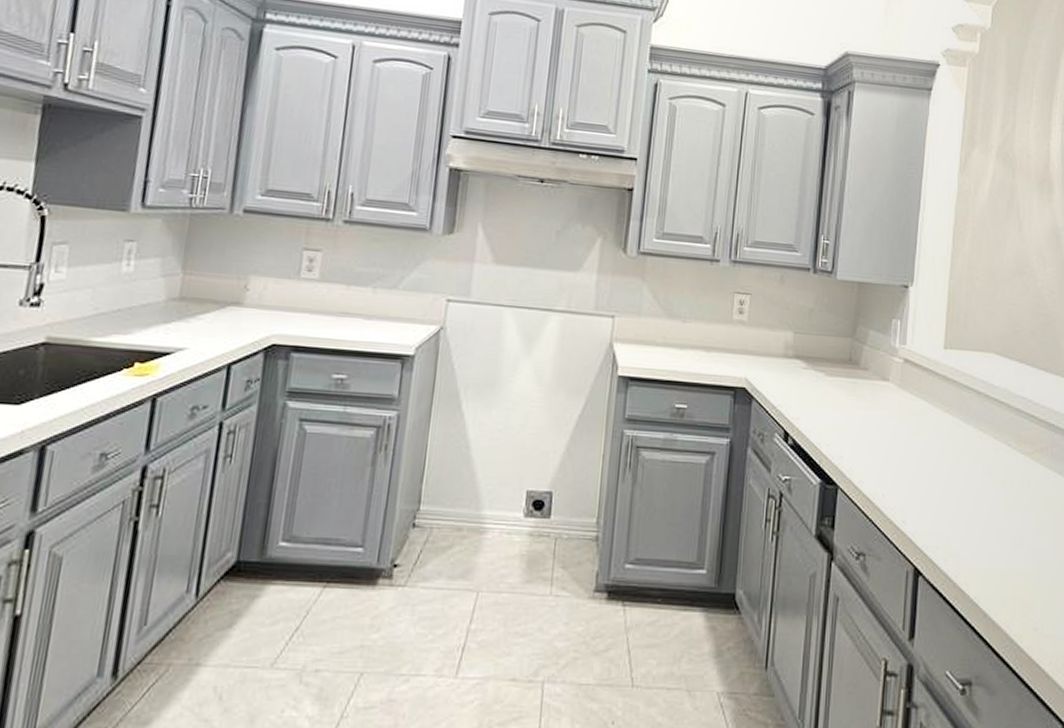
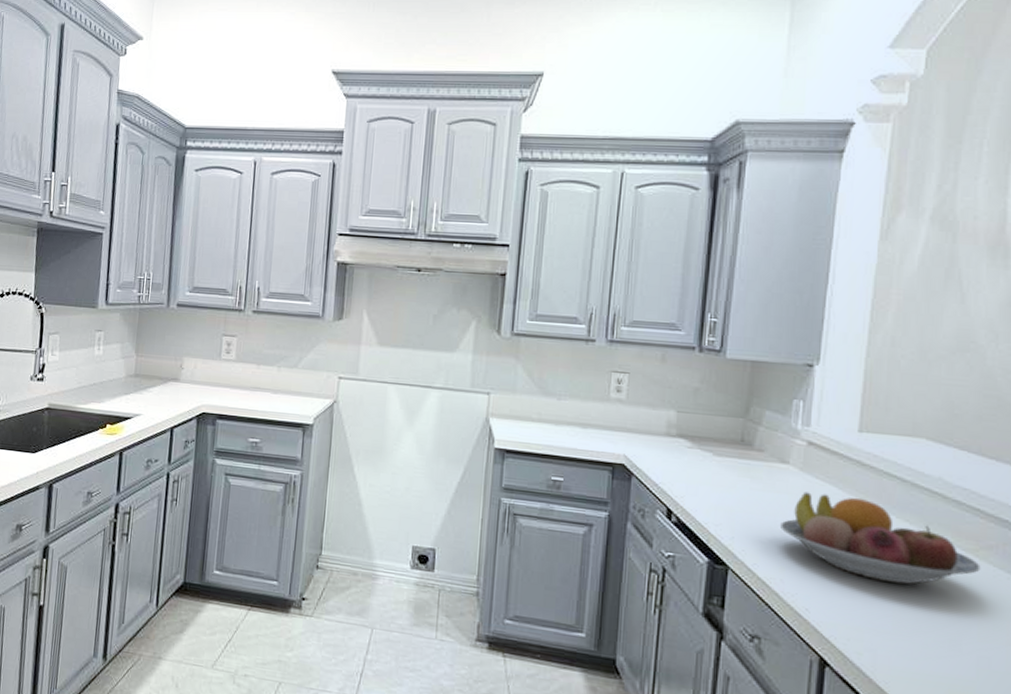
fruit bowl: none [882,407,1035,489] -> present [780,492,981,585]

